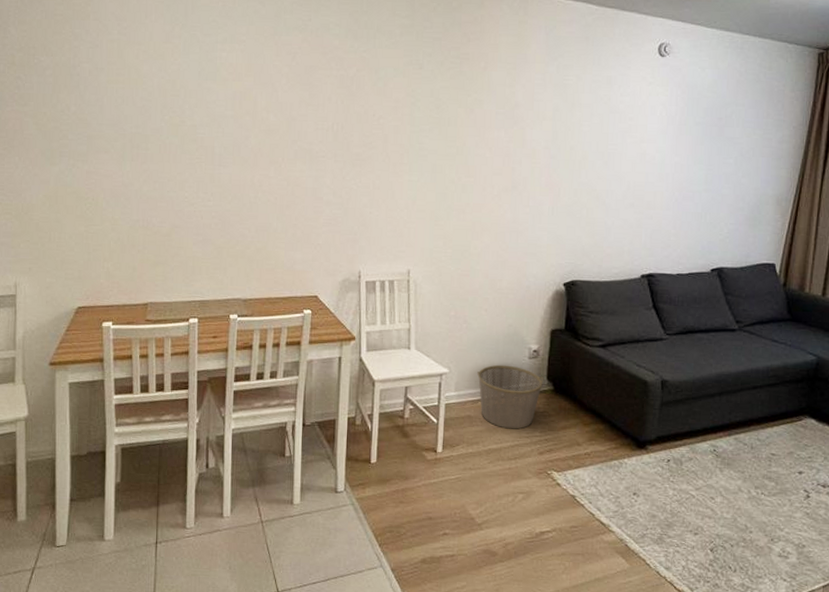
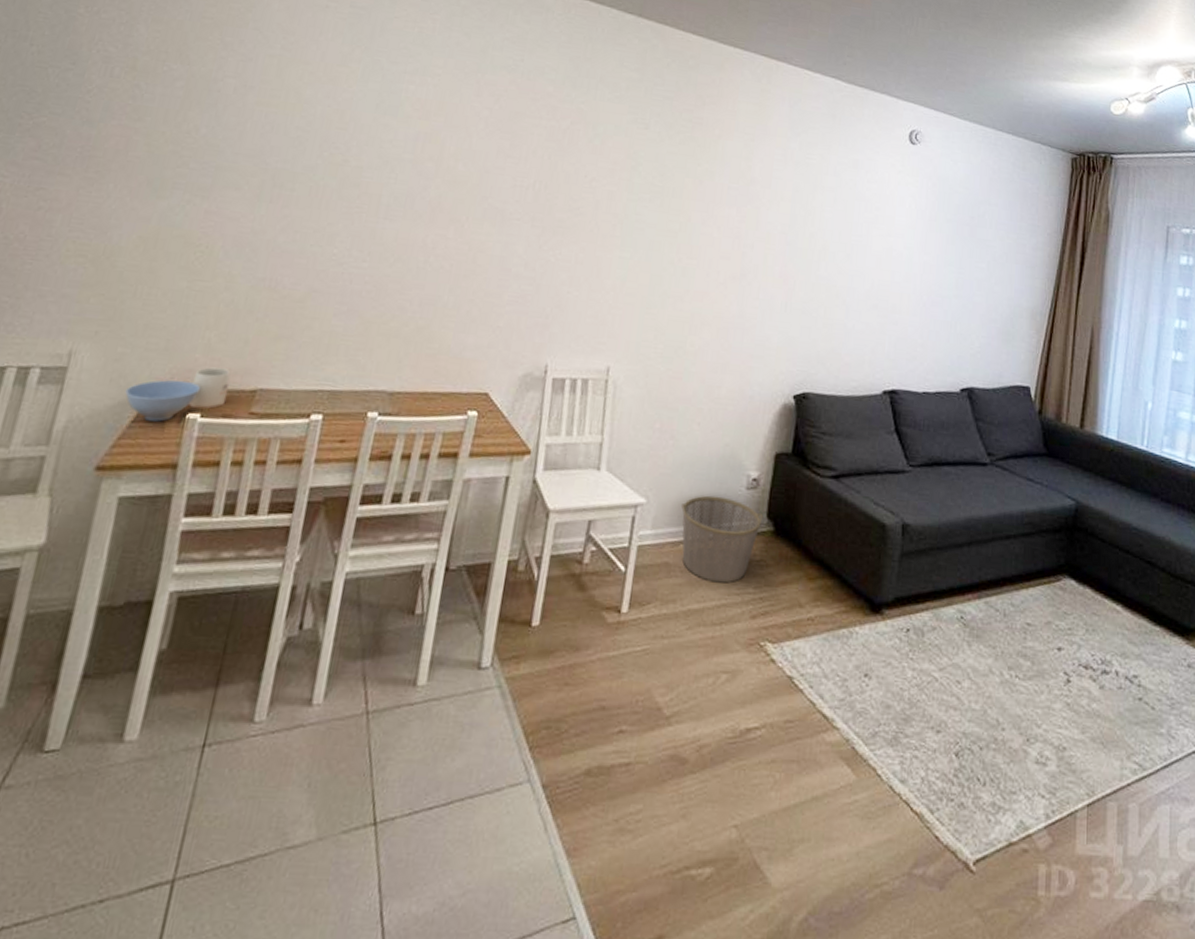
bowl: none [58,299,109,330] -> present [125,380,201,422]
mug: none [102,289,128,320] -> present [189,367,231,410]

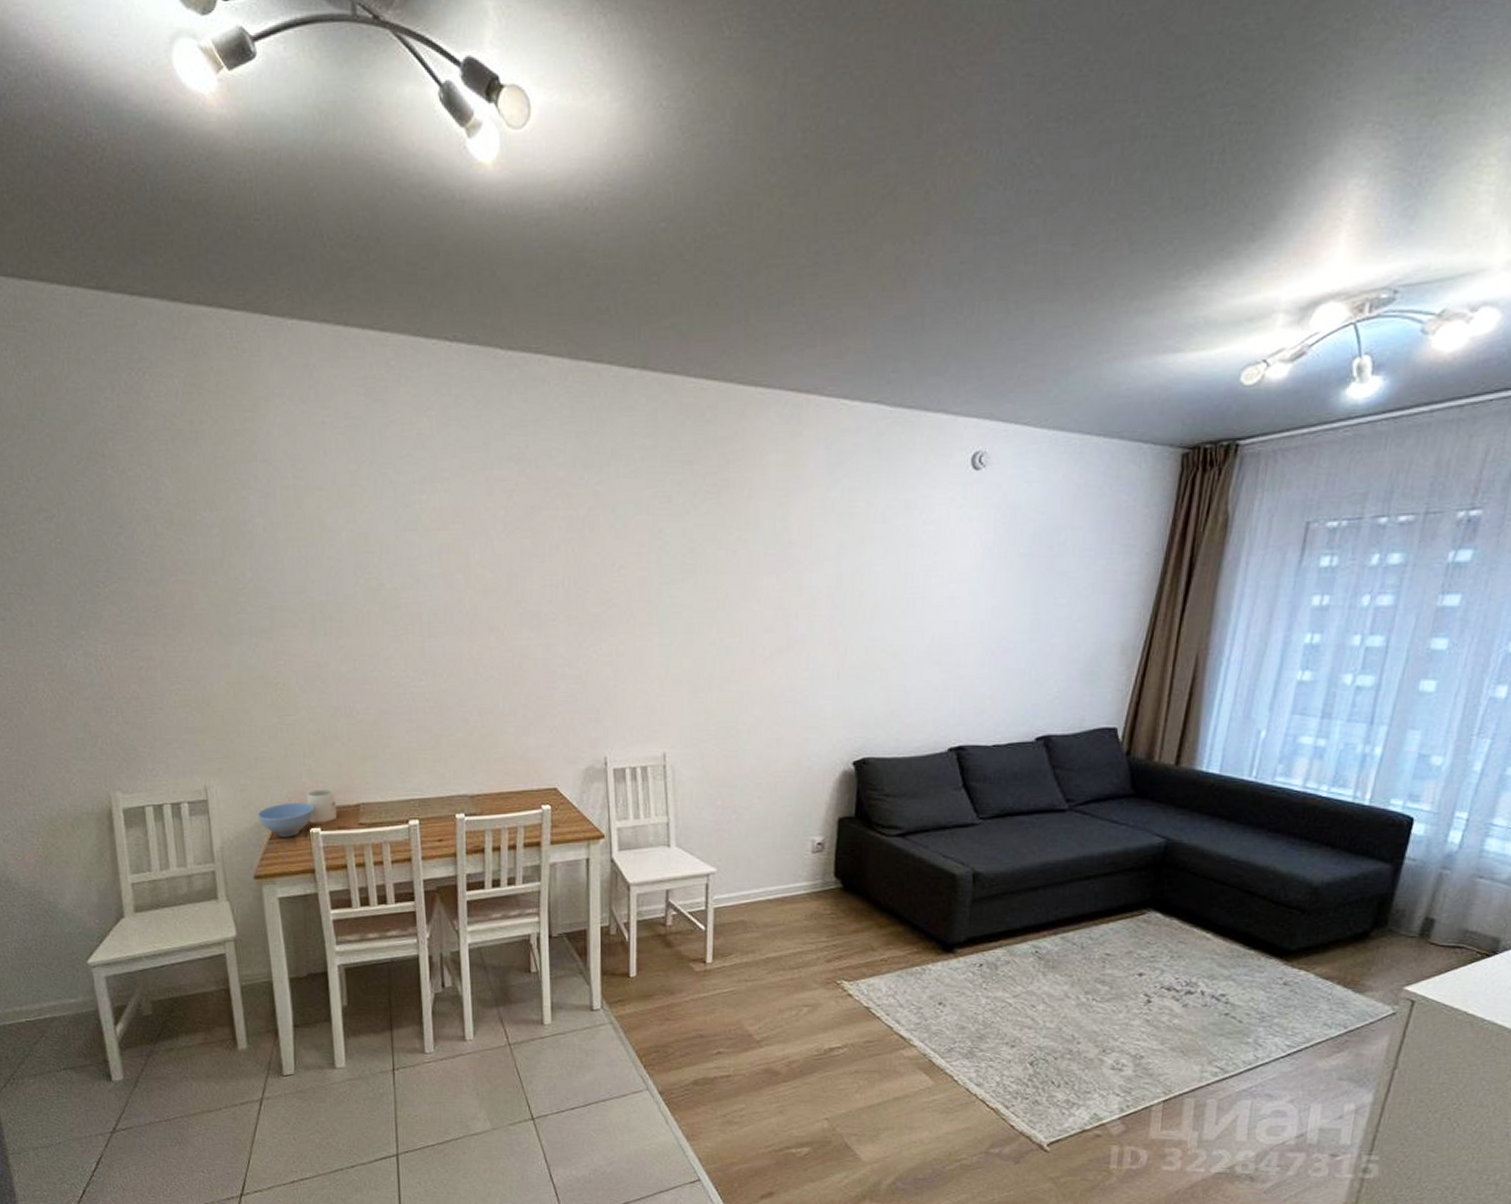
basket: present [681,495,764,584] -> none [751,861,831,935]

